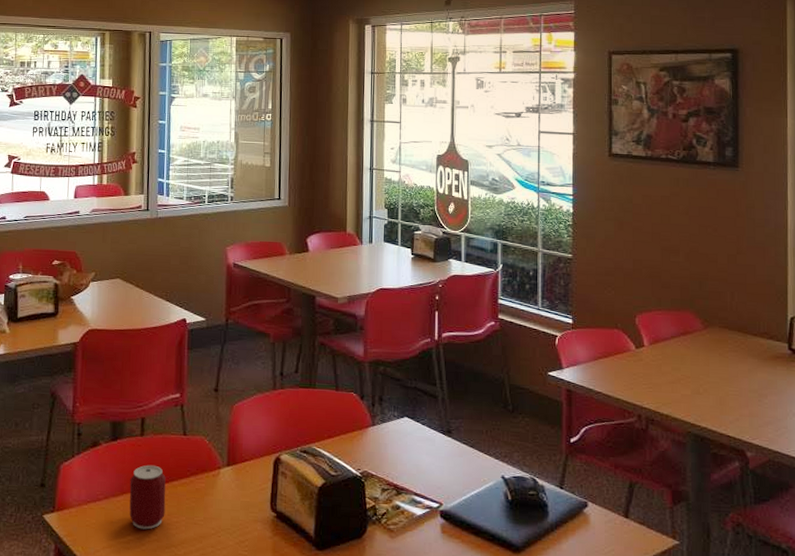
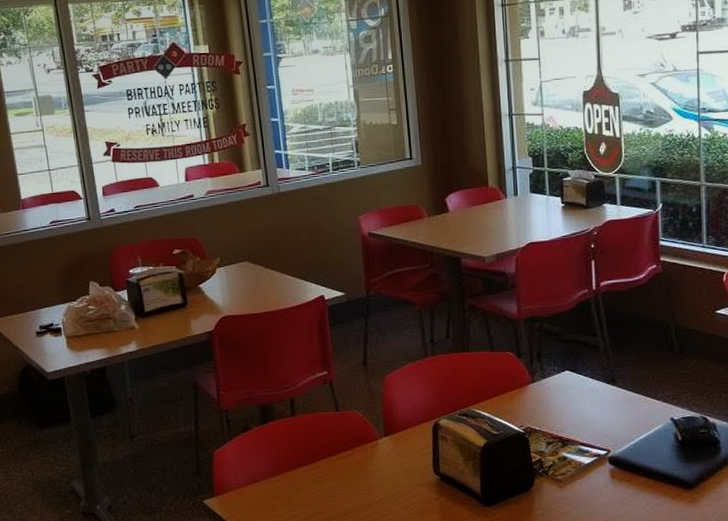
can: present [129,465,166,530] -> none [286,443,327,504]

